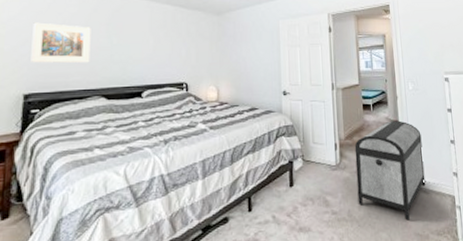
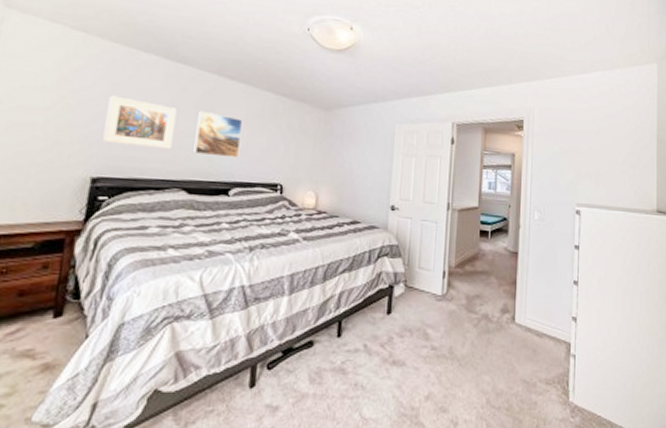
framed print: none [108,27,149,65] -> present [193,110,243,158]
storage chest: present [354,120,426,221] -> none [462,252,542,365]

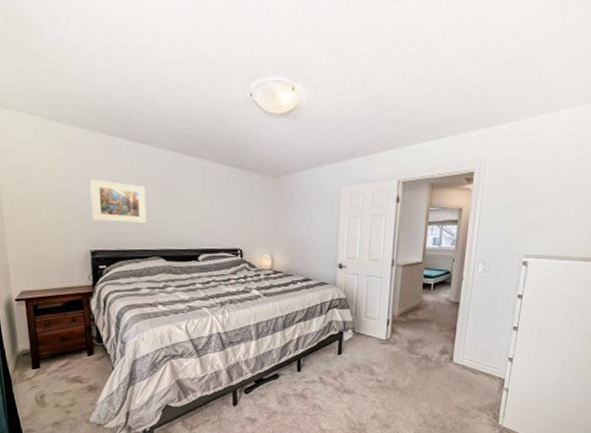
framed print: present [193,110,243,158] -> none [163,187,203,228]

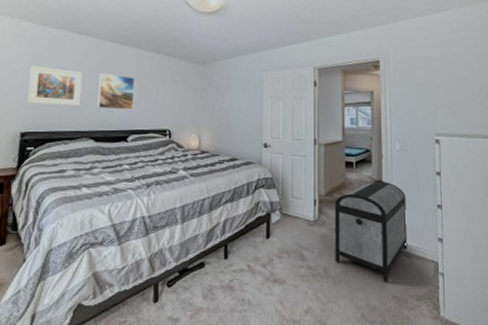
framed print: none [163,187,203,228] -> present [97,72,135,110]
storage chest: none [403,302,482,395] -> present [334,180,408,283]

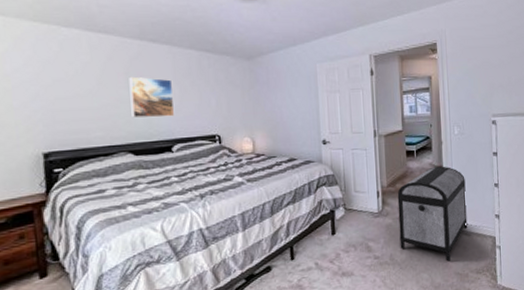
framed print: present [27,65,82,106] -> none [41,73,111,120]

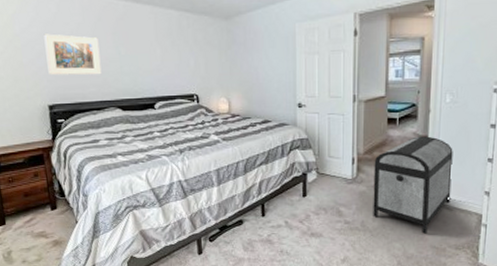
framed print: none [41,73,111,120] -> present [43,34,102,76]
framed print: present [129,76,175,118] -> none [116,36,157,76]

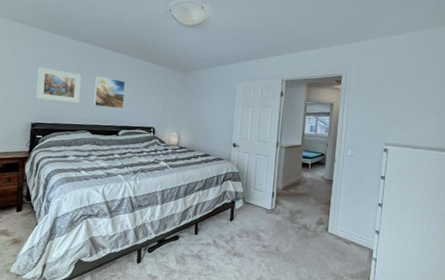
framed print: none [116,36,157,76] -> present [94,75,126,109]
storage chest: present [373,136,453,234] -> none [286,180,352,262]

